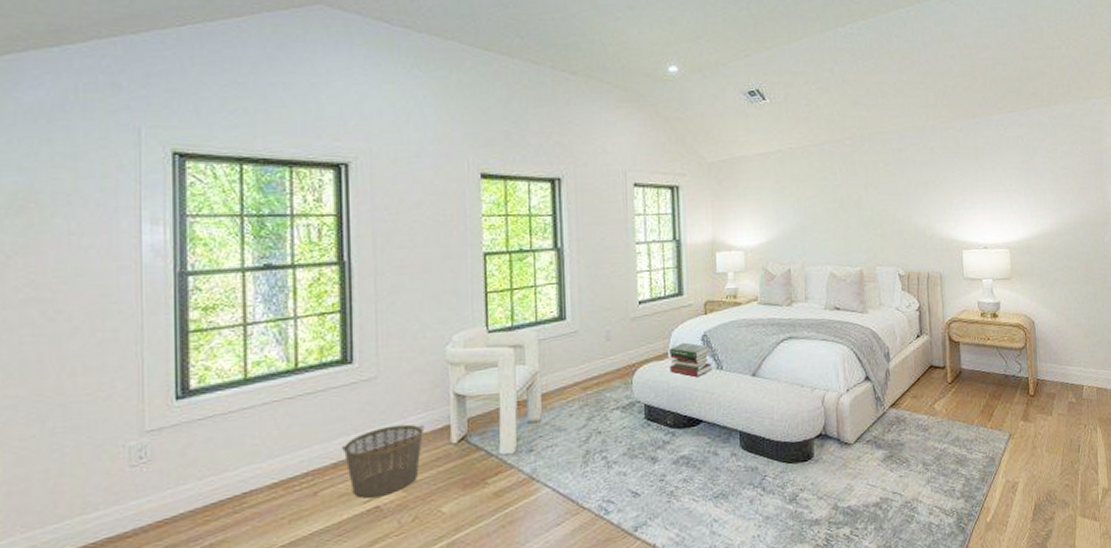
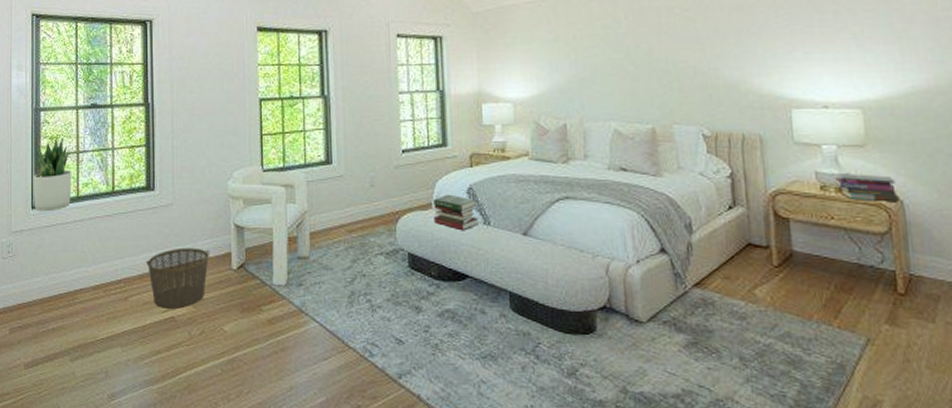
planter: none [177,308,237,402] -> present [33,138,72,212]
books: none [990,301,1032,323] -> present [834,174,899,203]

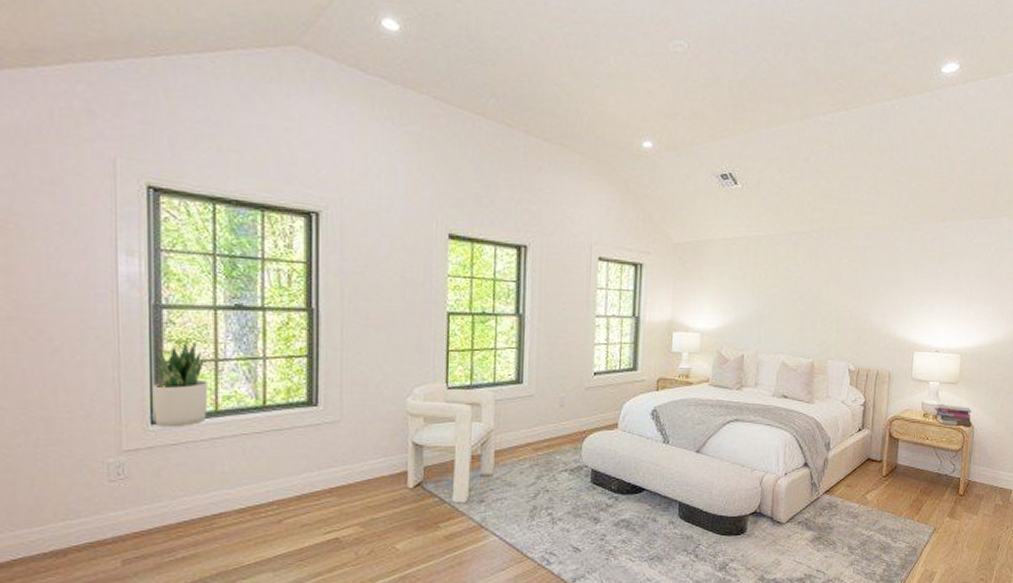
basket: present [146,247,210,309] -> none [306,466,384,530]
books: present [433,194,478,231] -> none [619,415,659,449]

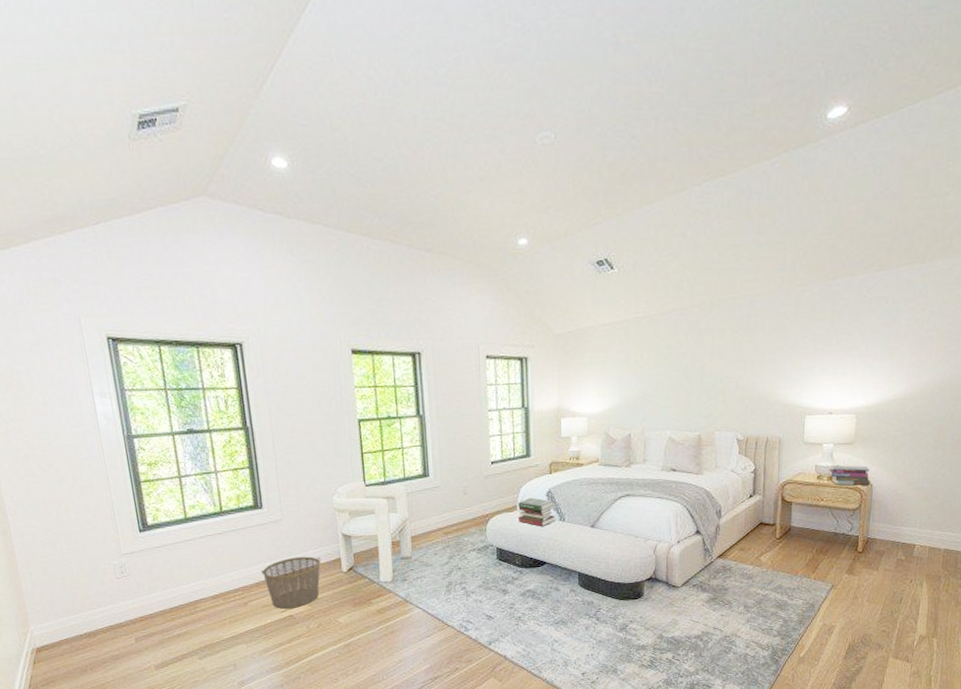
planter: present [152,343,208,428] -> none [135,464,180,534]
basket: none [306,466,384,530] -> present [261,556,321,609]
books: none [619,415,659,449] -> present [518,497,555,527]

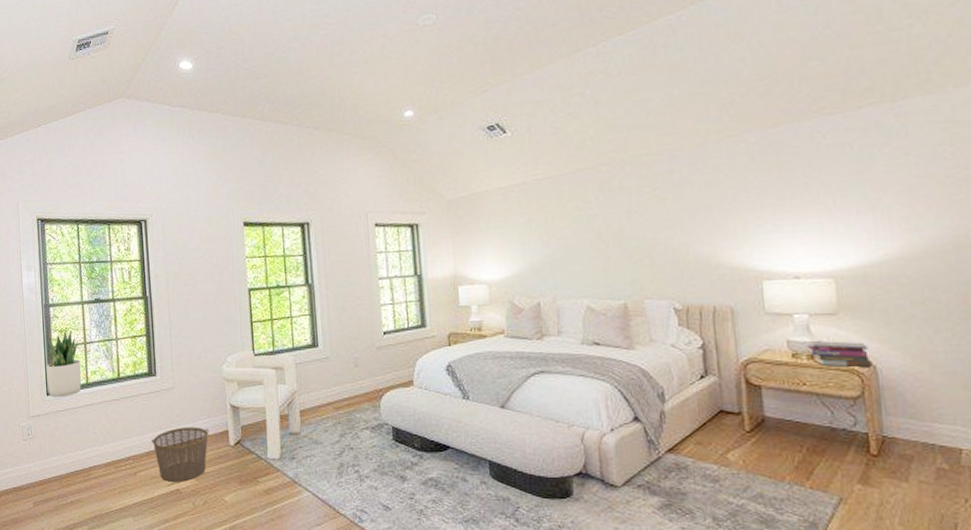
planter: none [135,464,180,534] -> present [46,331,82,398]
books: present [518,497,555,527] -> none [414,371,458,406]

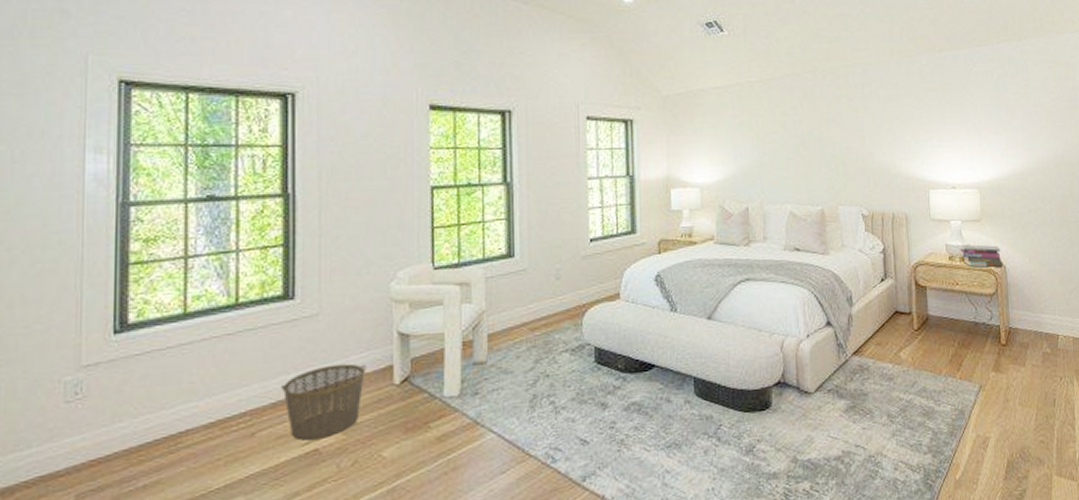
planter: present [46,331,82,398] -> none [116,240,177,337]

